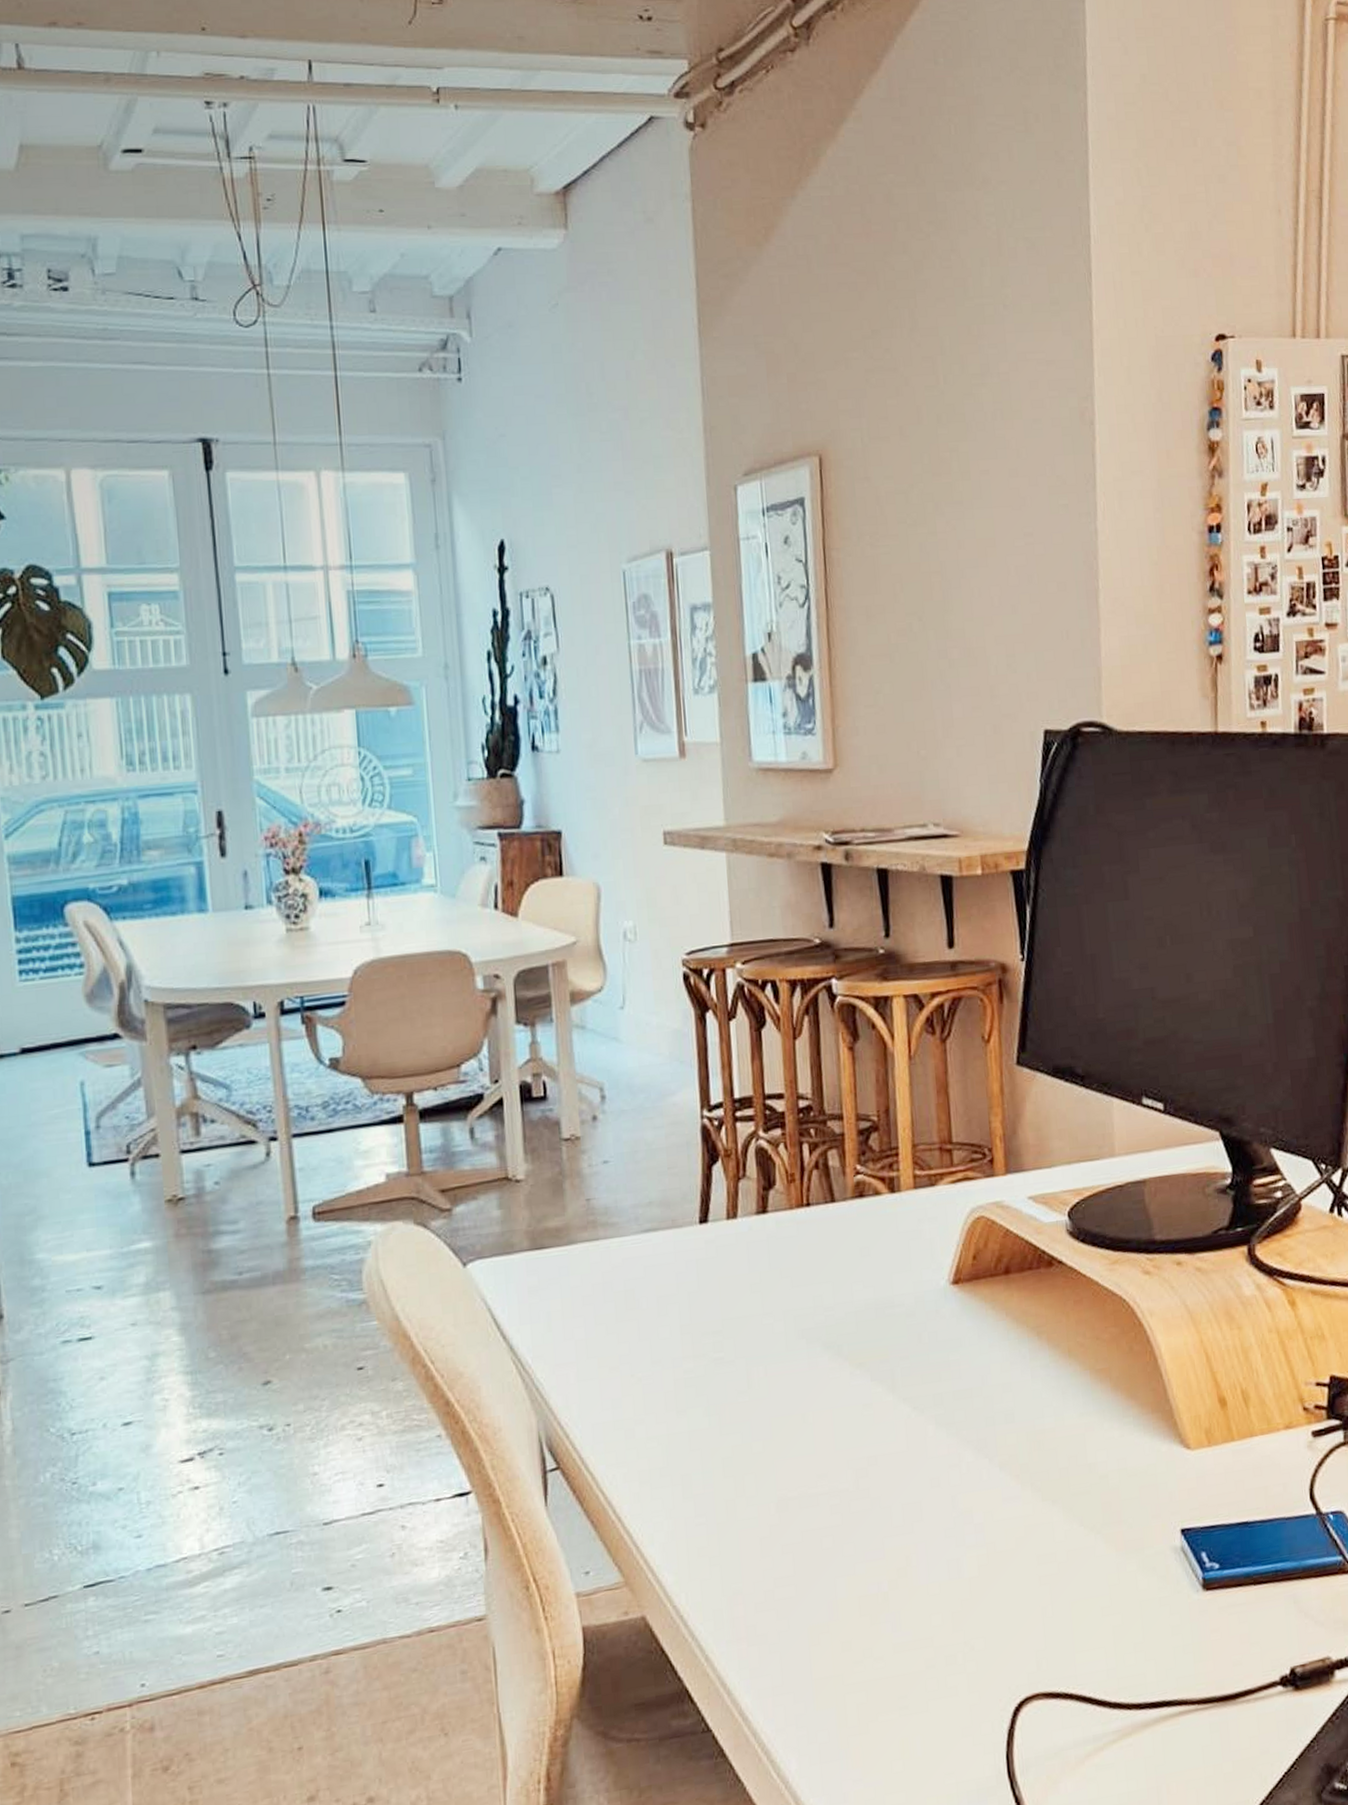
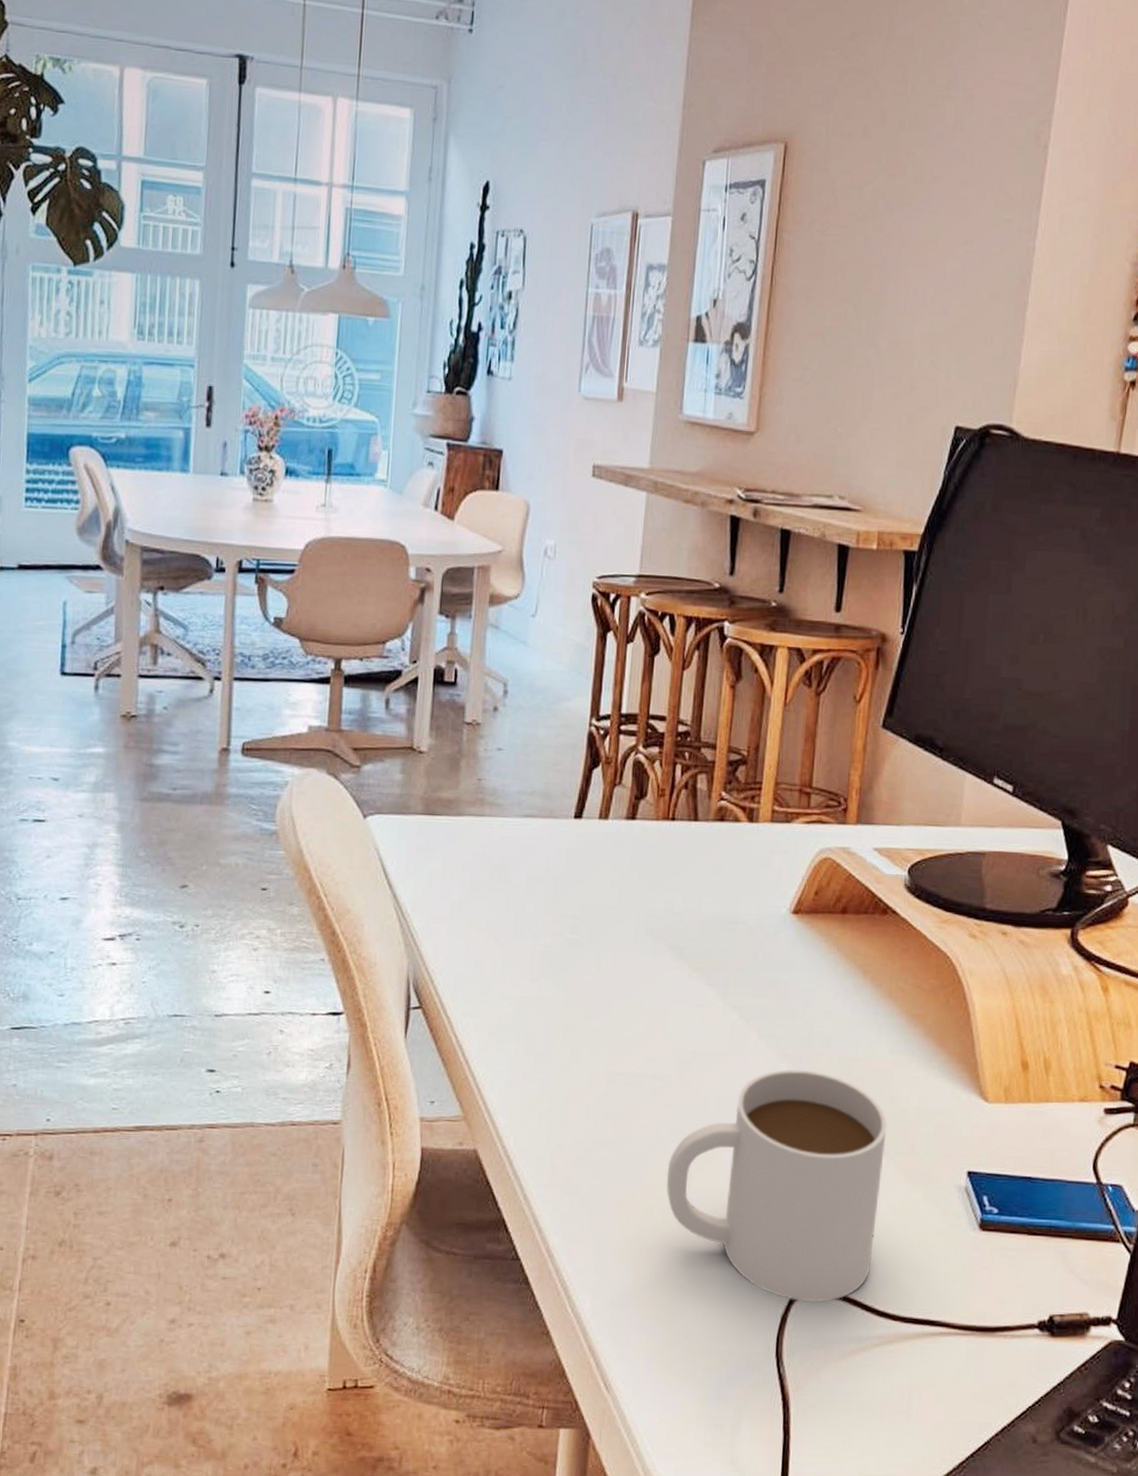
mug: none [859,1452,1095,1712] -> present [666,1069,887,1303]

